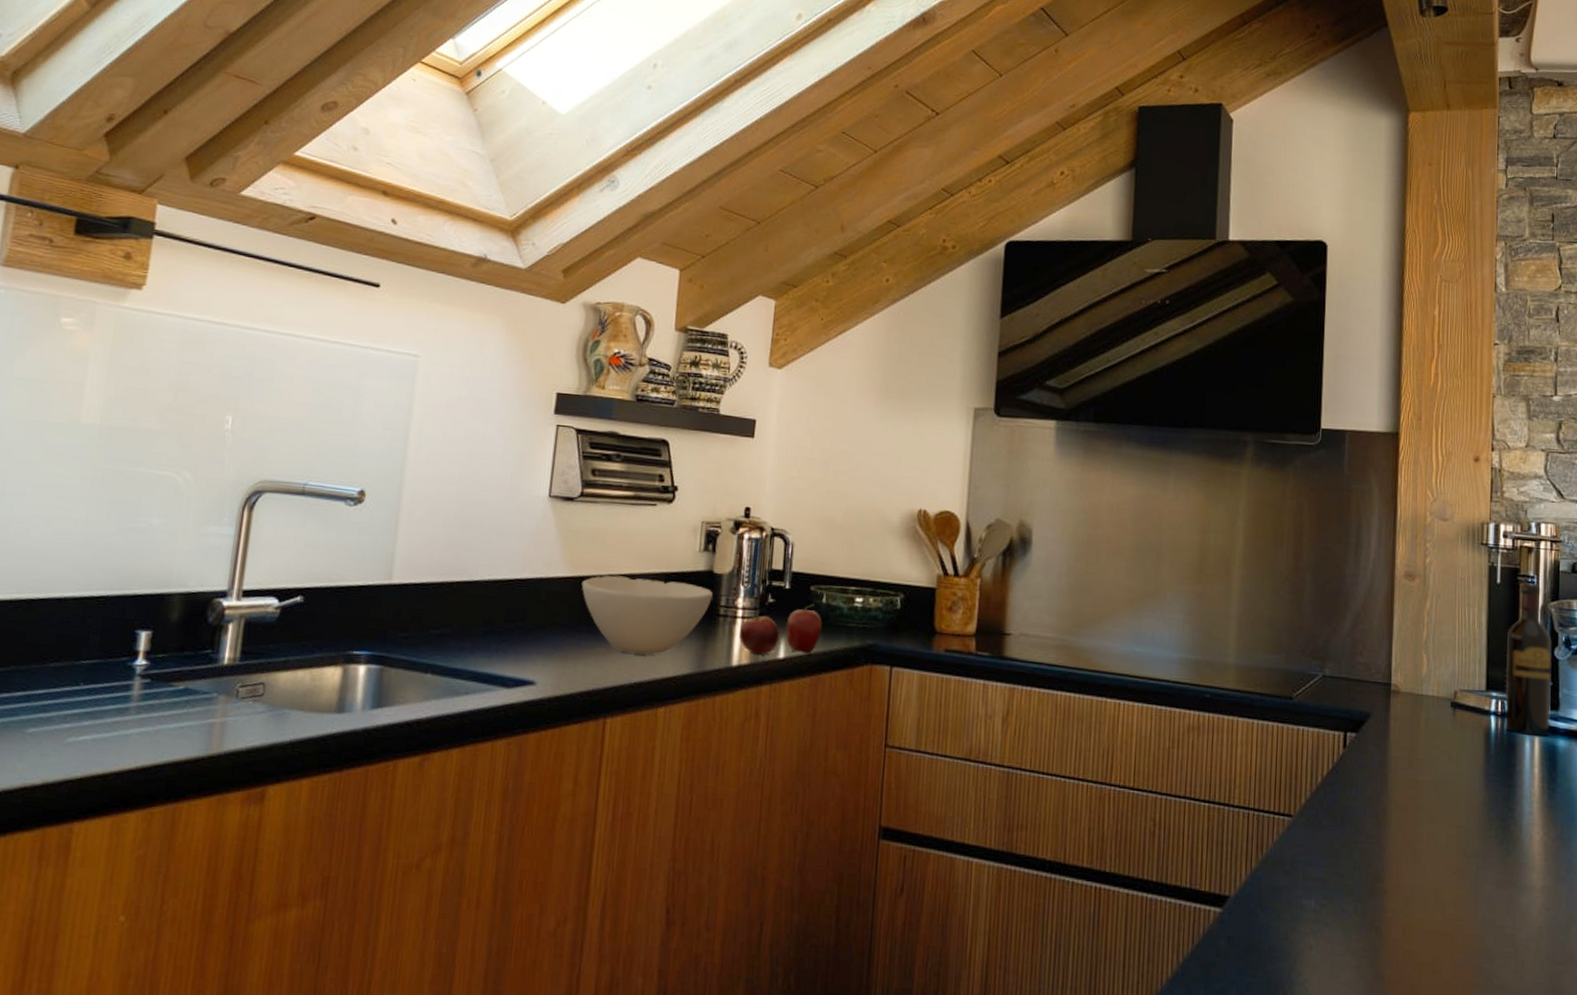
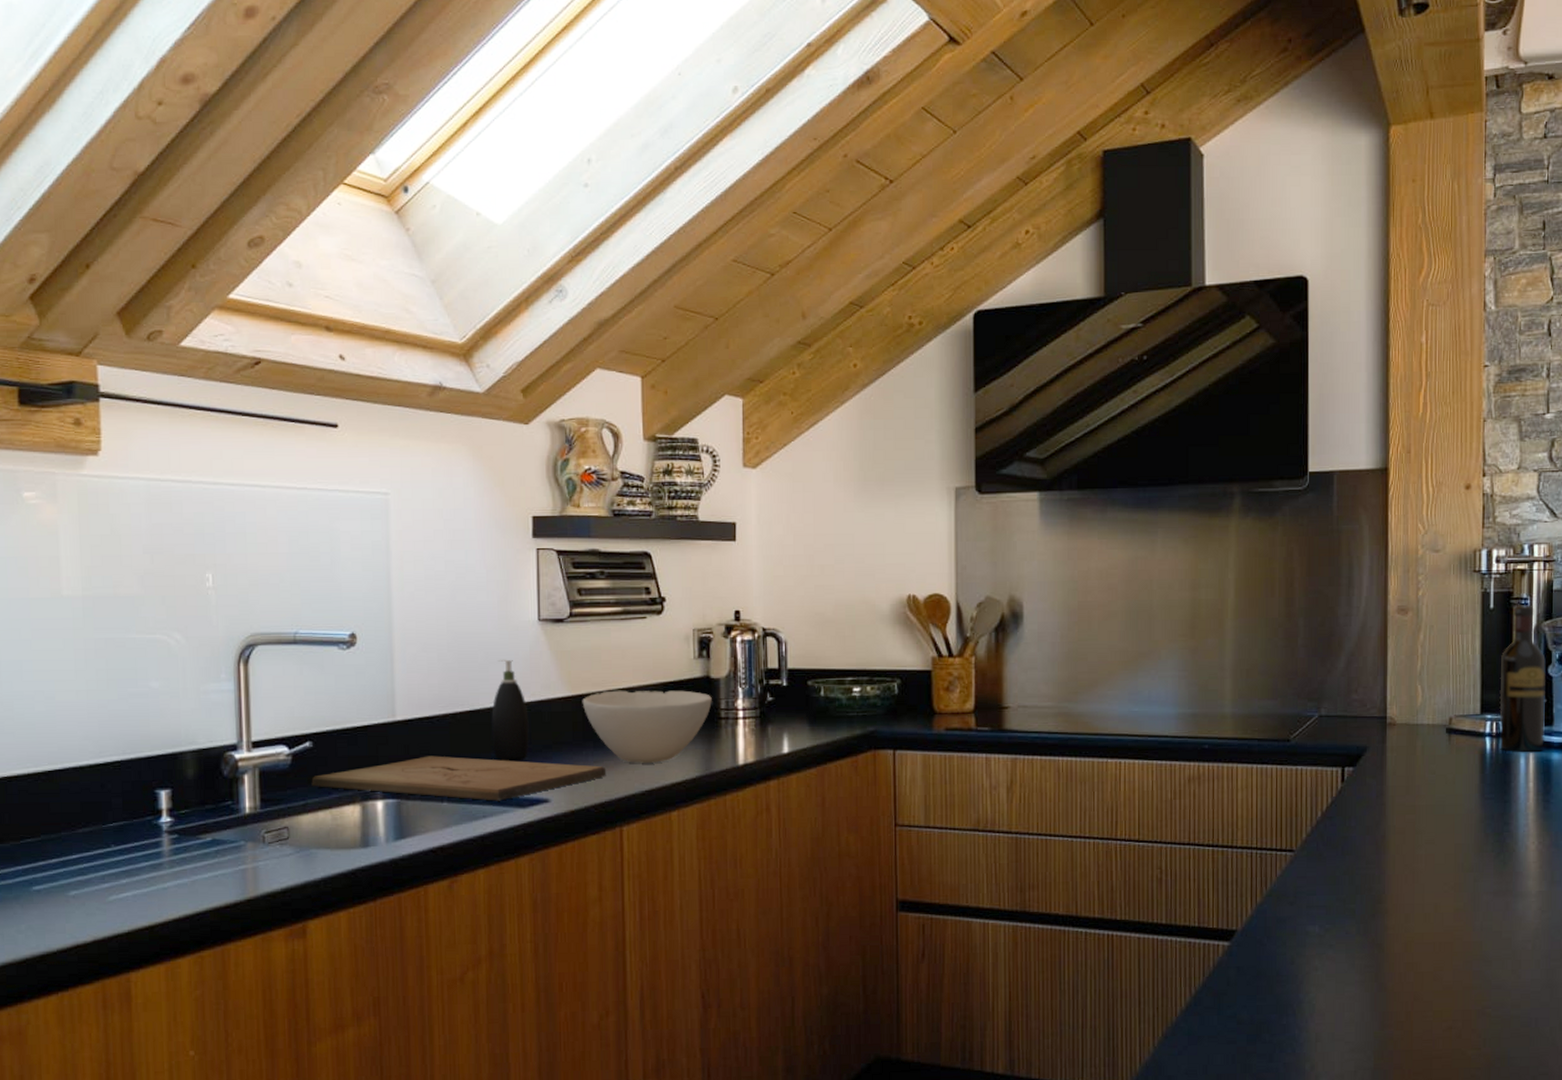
cutting board: none [295,623,598,679] -> present [311,756,607,801]
soap dispenser: none [485,532,526,639] -> present [491,659,529,762]
fruit: present [739,615,780,654] -> none [742,714,782,751]
fruit: present [785,604,822,655] -> none [787,698,823,747]

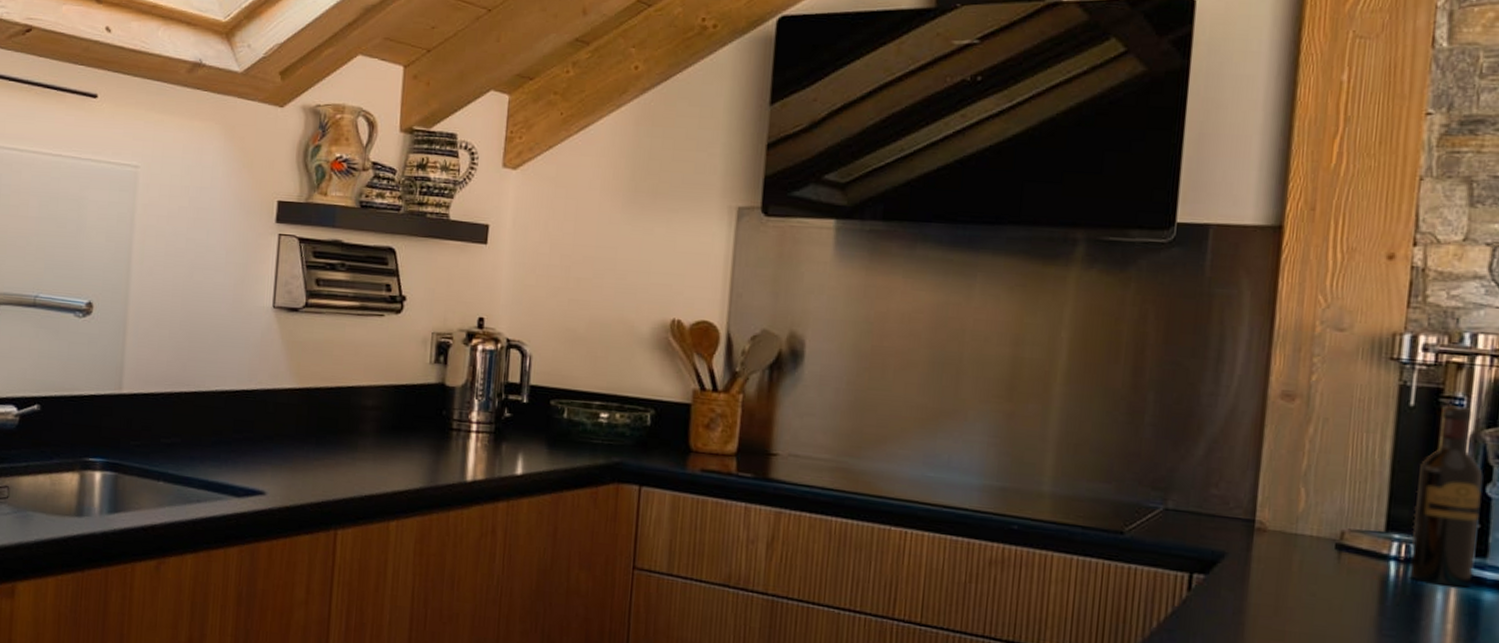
cutting board: present [311,756,607,801] -> none [35,432,327,487]
soap dispenser: present [491,659,529,762] -> none [214,343,253,449]
bowl: present [582,690,712,763] -> none [308,387,445,468]

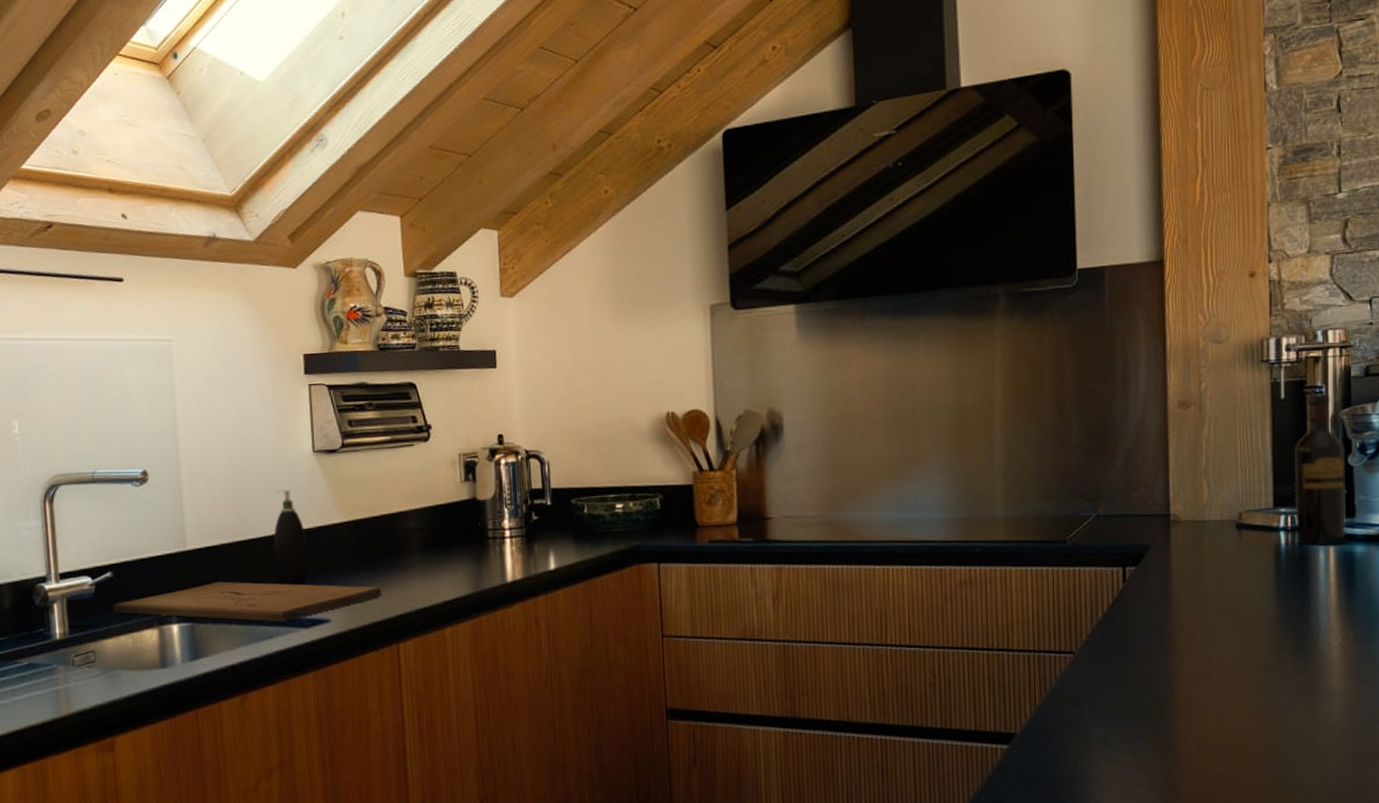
cutting board: none [35,432,327,487] -> present [113,581,382,622]
soap dispenser: none [214,343,253,449] -> present [273,489,309,585]

